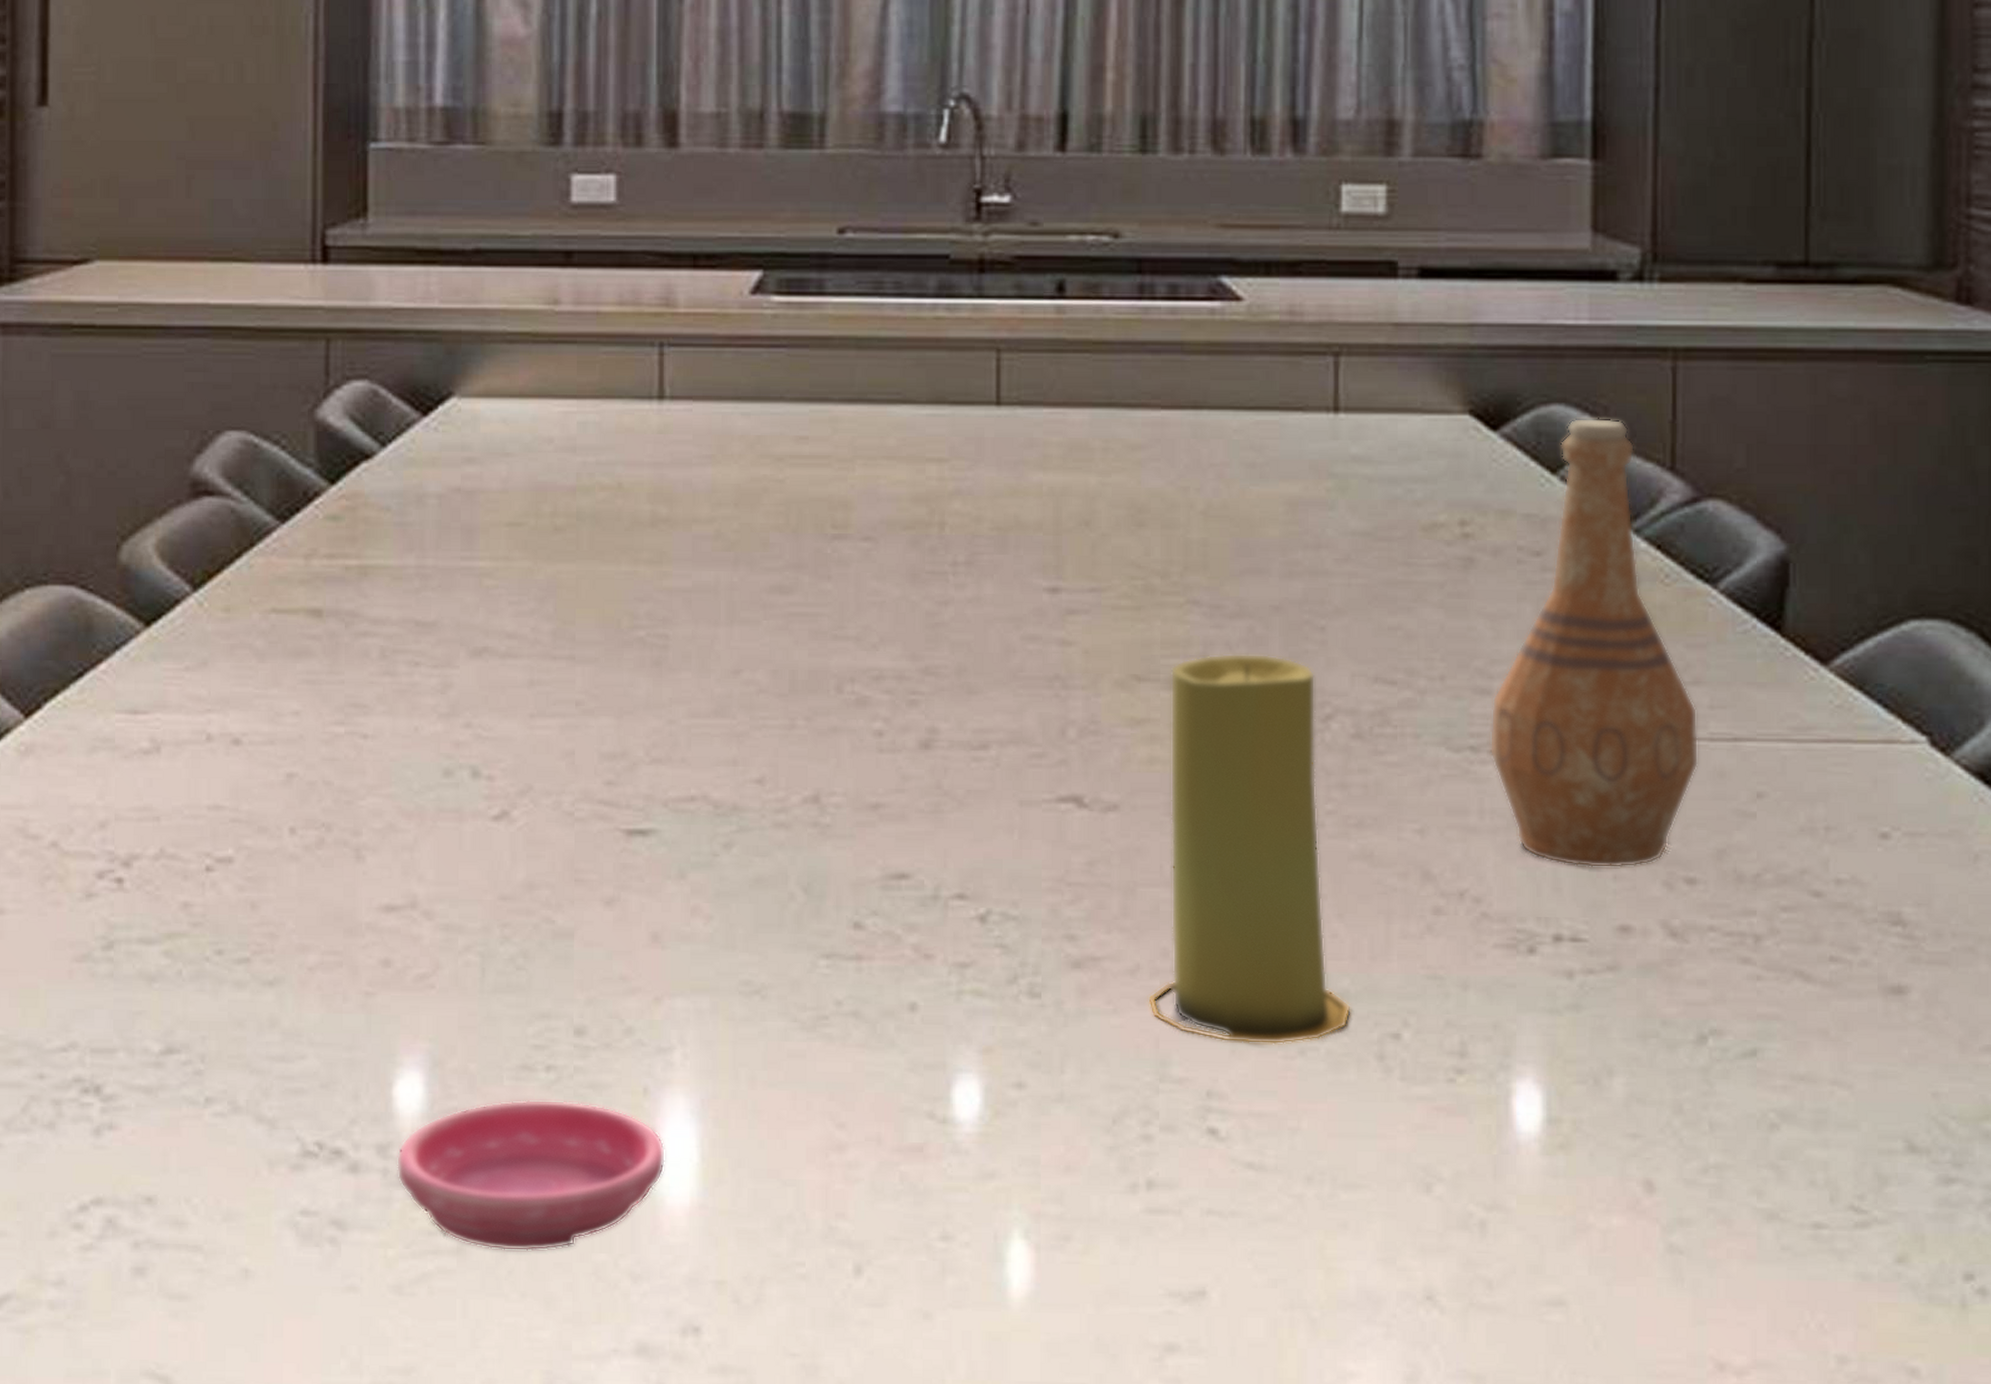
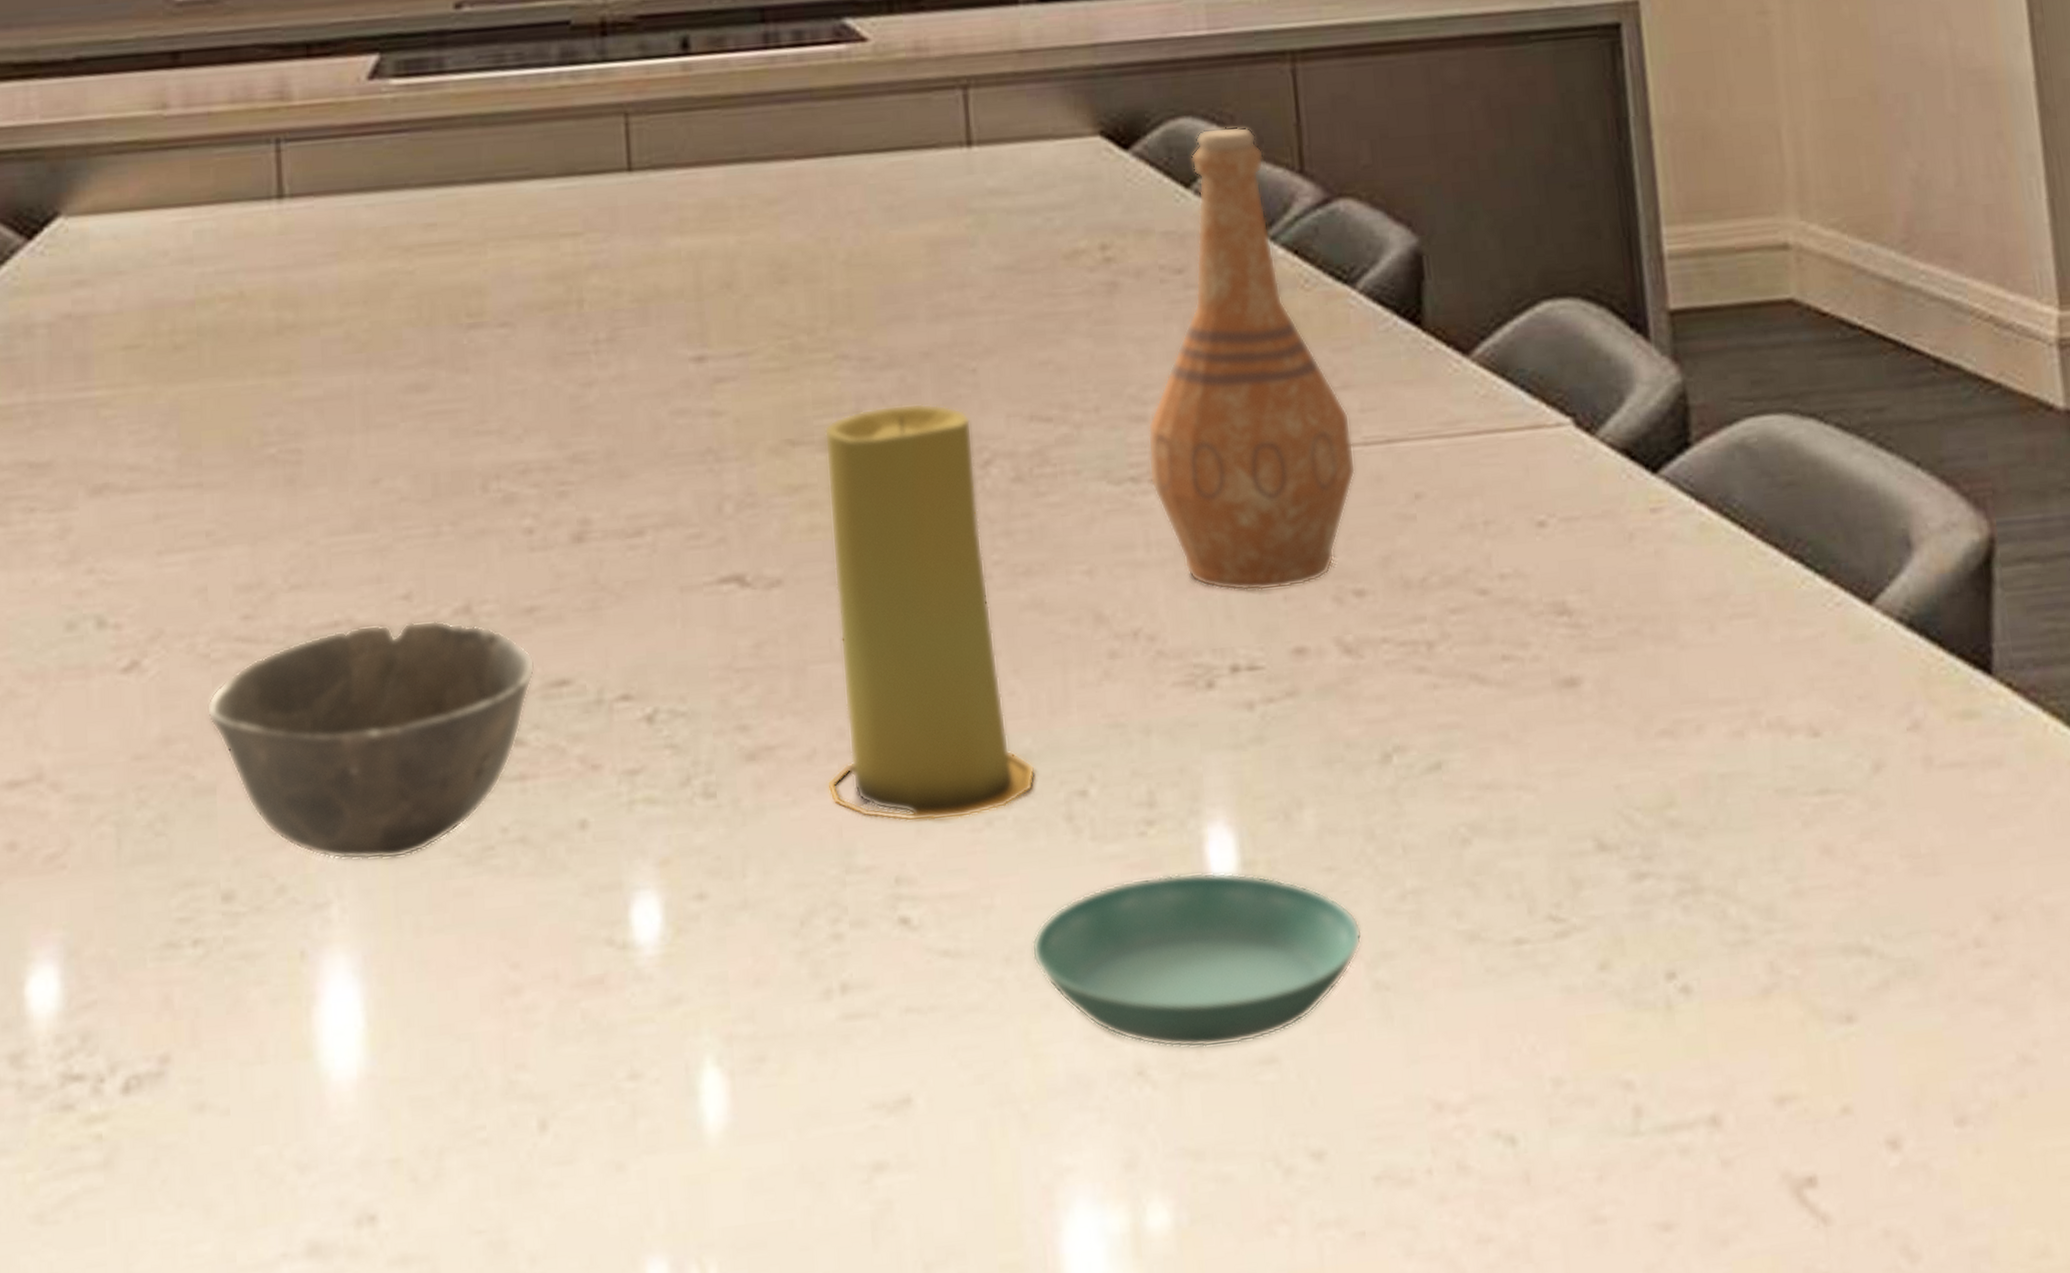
saucer: present [396,1099,666,1252] -> none [31,976,329,1158]
bowl: none [568,803,877,1016] -> present [206,620,535,860]
saucer: none [1333,1120,1660,1284] -> present [1031,872,1362,1049]

